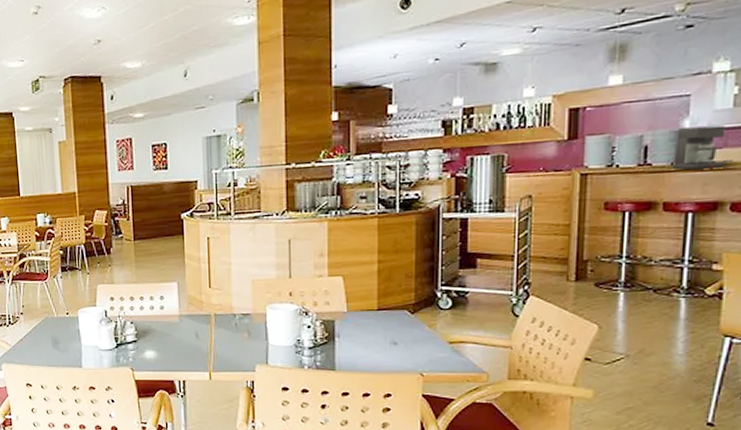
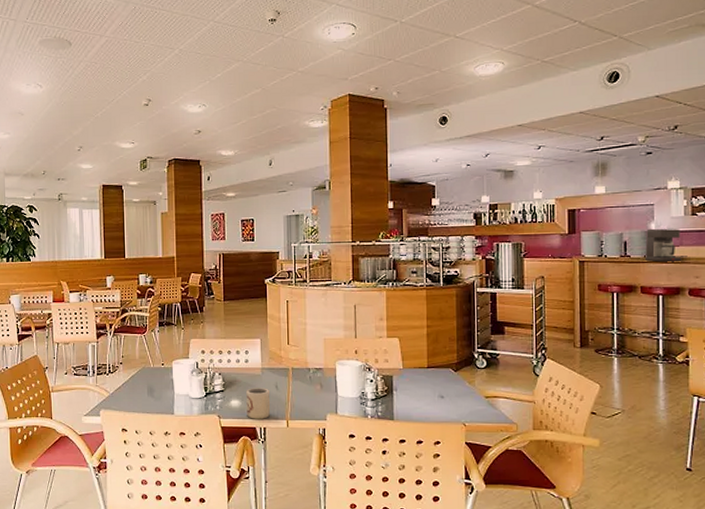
cup: none [162,337,190,372] -> present [246,388,270,419]

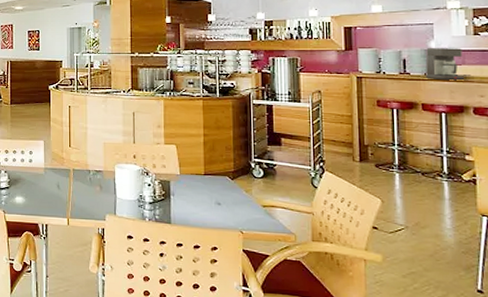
cup: present [246,388,270,419] -> none [30,186,51,216]

